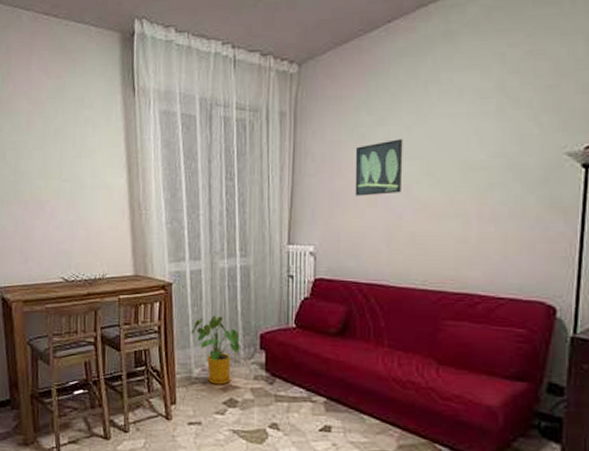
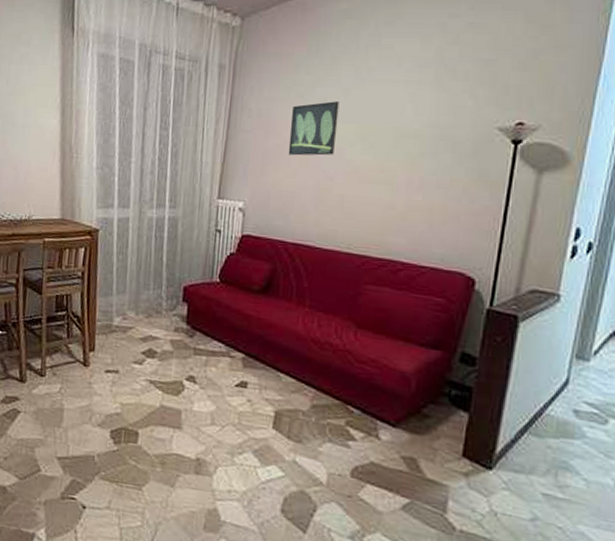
house plant: present [191,316,240,385] -> none [115,265,163,335]

